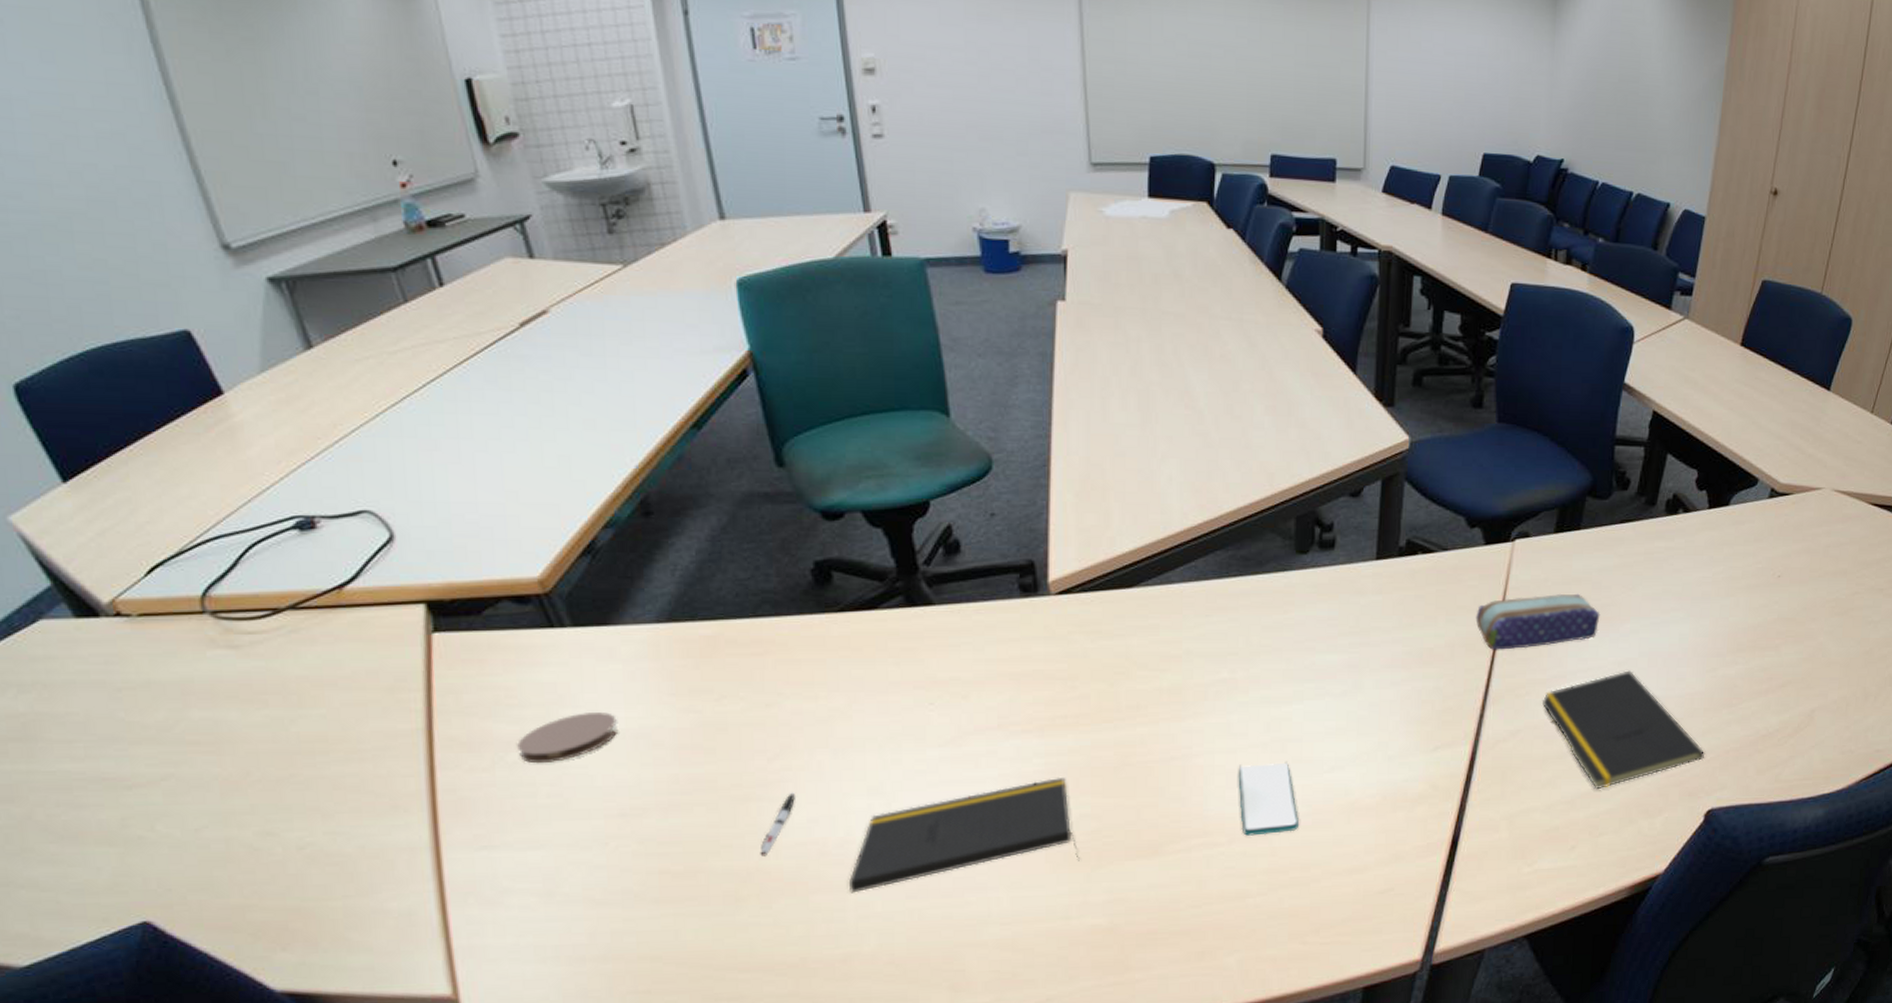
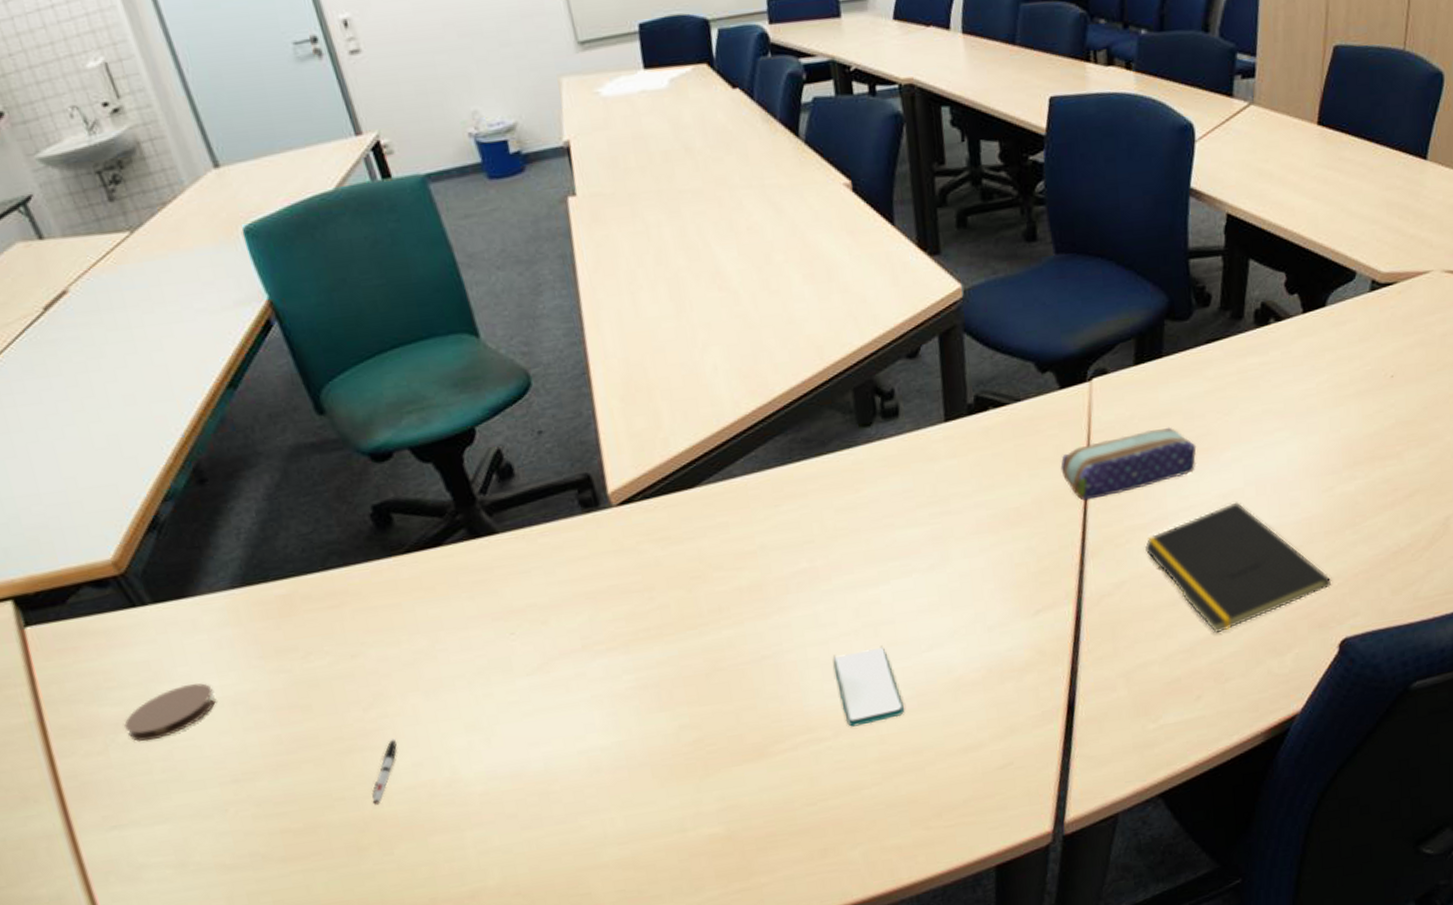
notepad: present [849,778,1079,893] -> none [463,691,686,831]

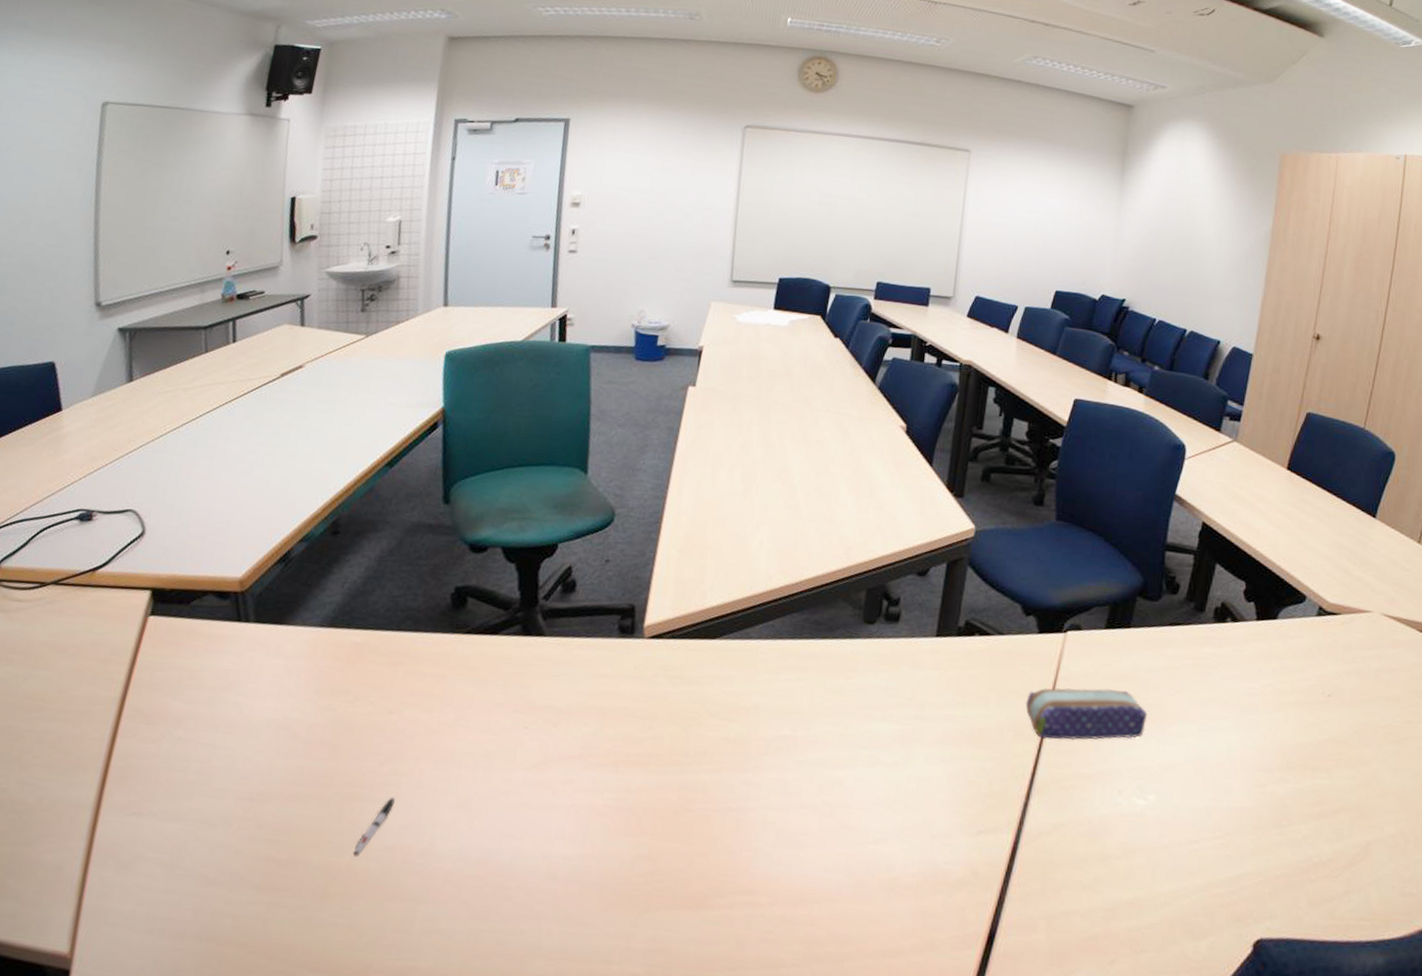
coaster: present [123,683,216,742] -> none [184,700,268,742]
smartphone: present [833,647,905,727] -> none [784,824,840,902]
notepad: present [1144,502,1332,634] -> none [1086,775,1254,900]

